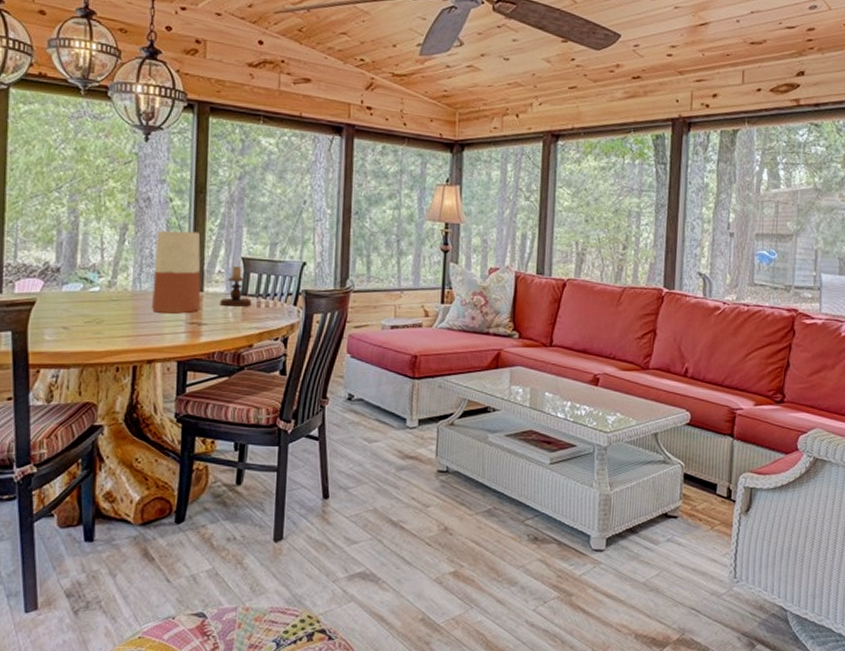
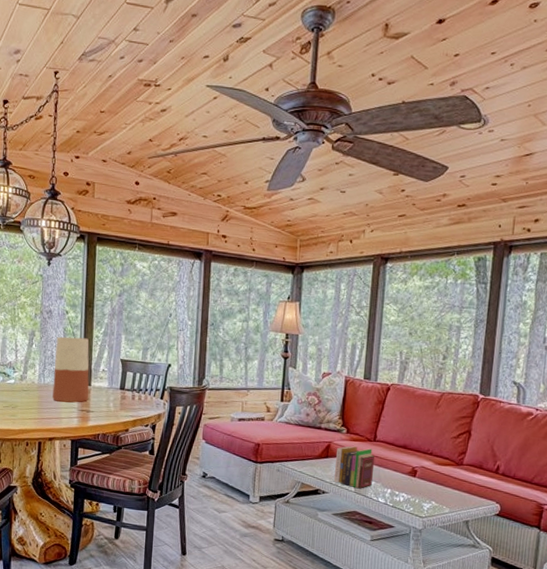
candlestick: present [220,266,252,308] -> none [103,366,128,399]
books: none [506,353,551,403] -> present [334,446,374,489]

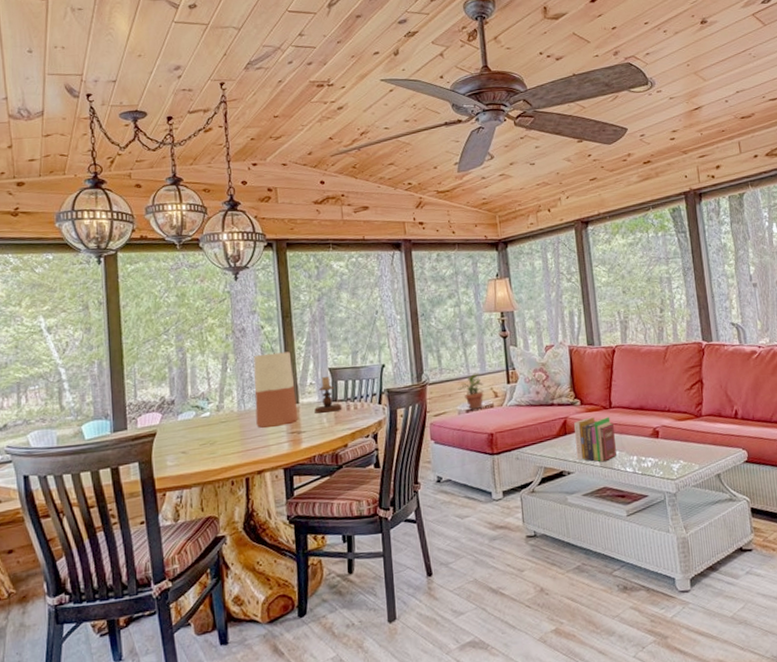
candlestick: none [103,366,128,399] -> present [314,377,342,414]
potted plant: none [234,387,258,419] -> present [458,373,484,409]

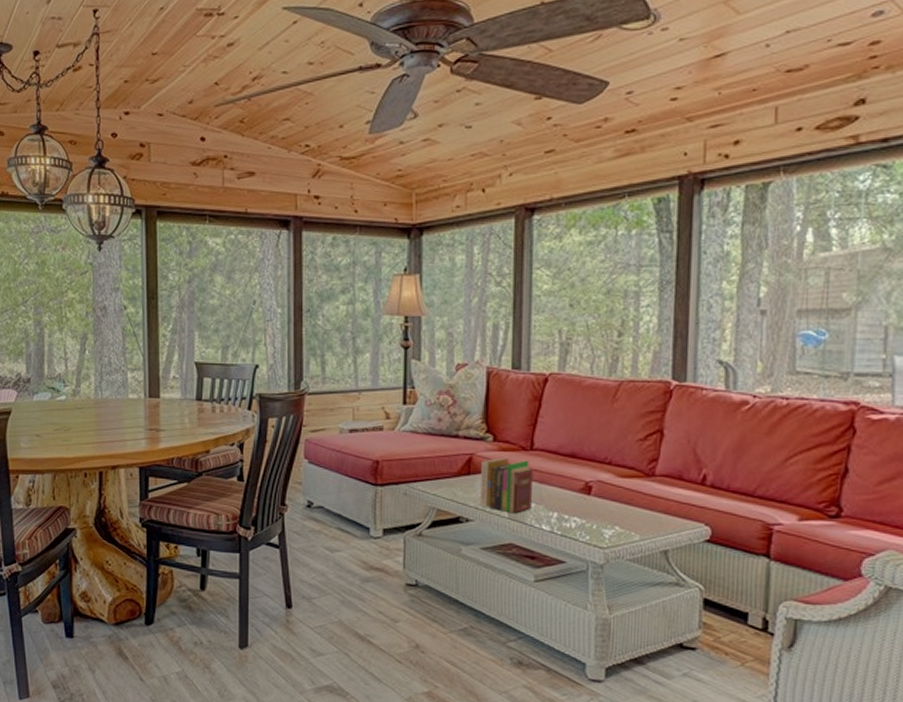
vase: present [253,351,298,428] -> none [113,338,158,420]
candlestick: present [314,377,342,414] -> none [176,372,207,413]
potted plant: present [458,373,484,409] -> none [342,388,373,430]

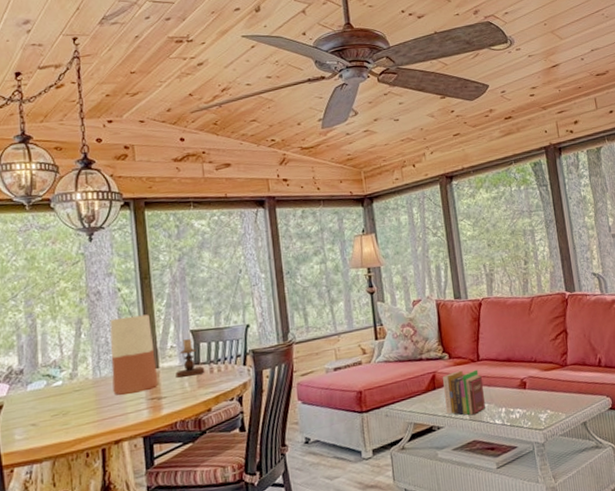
vase: none [113,338,158,420] -> present [110,314,159,395]
candlestick: none [176,372,207,413] -> present [175,339,205,379]

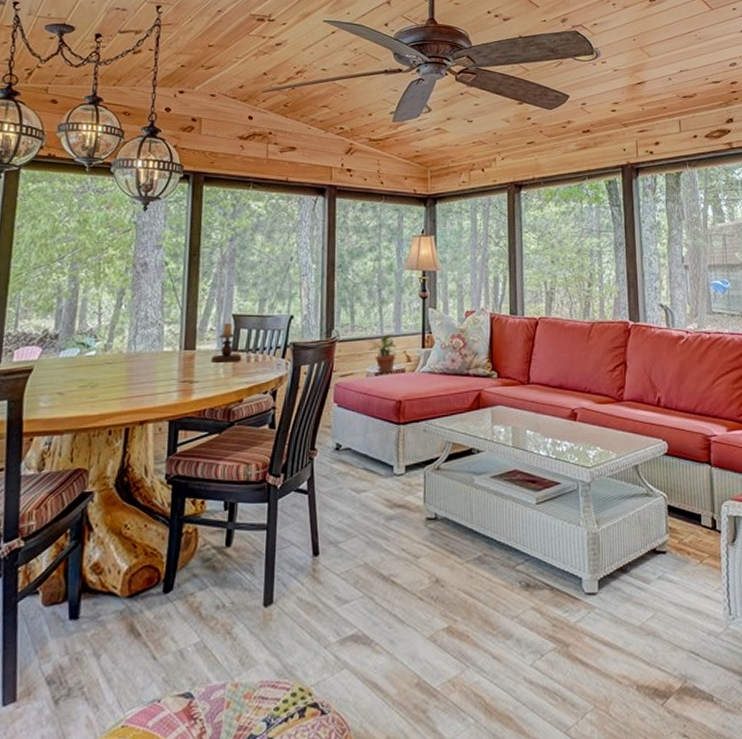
vase: present [110,314,159,395] -> none [145,292,194,373]
potted plant: none [325,331,352,367] -> present [369,334,396,372]
books: present [443,369,485,415] -> none [489,392,530,442]

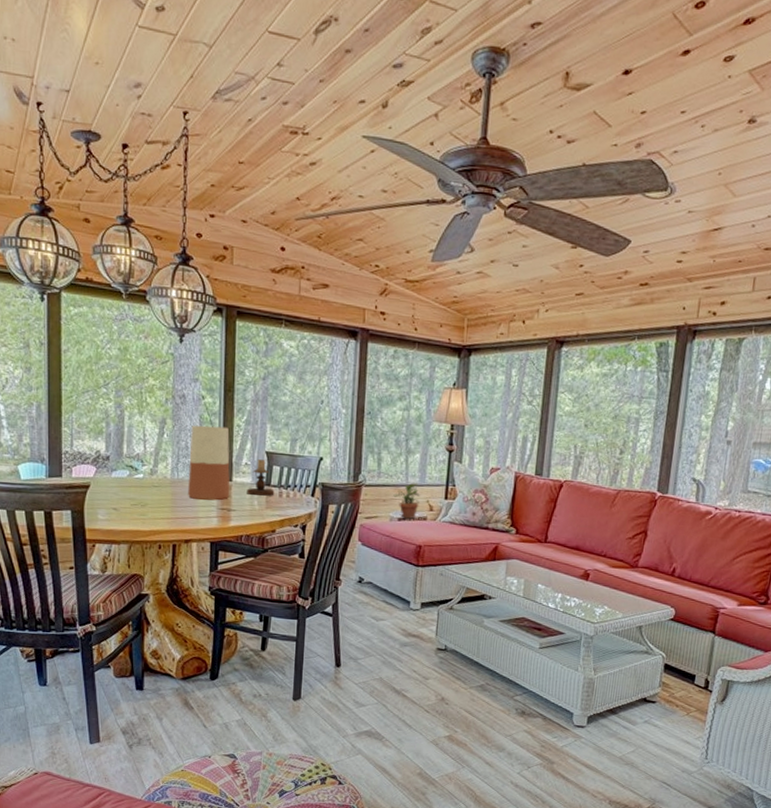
vase: none [145,292,194,373] -> present [188,425,230,501]

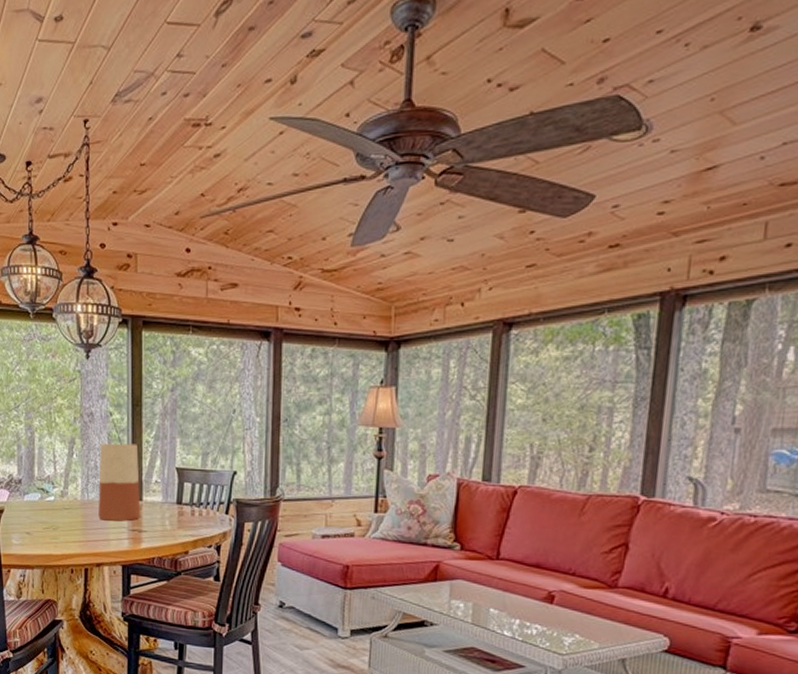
candlestick: present [247,459,275,497] -> none [157,476,187,516]
potted plant: present [393,483,420,519] -> none [315,496,346,536]

